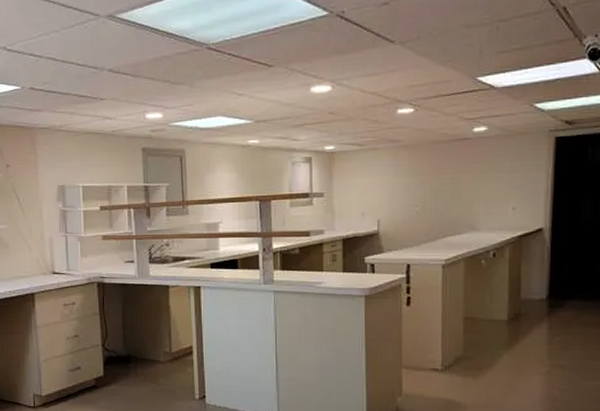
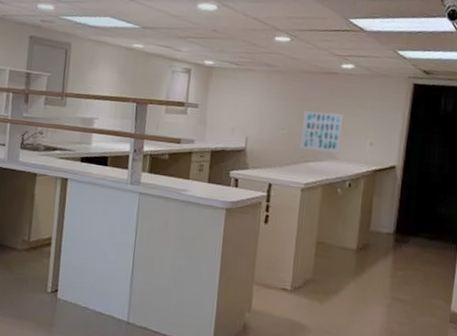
wall art: none [436,181,481,224] -> present [299,110,344,154]

